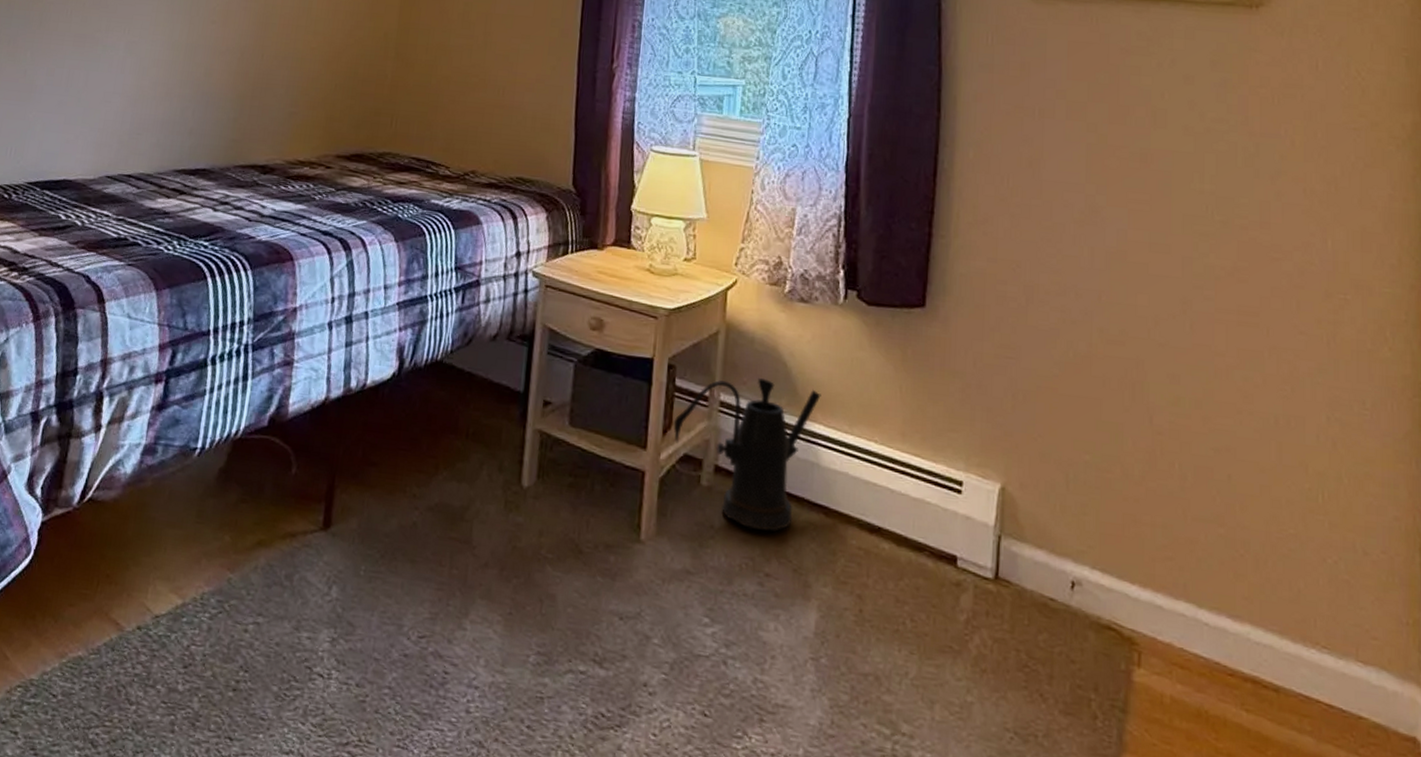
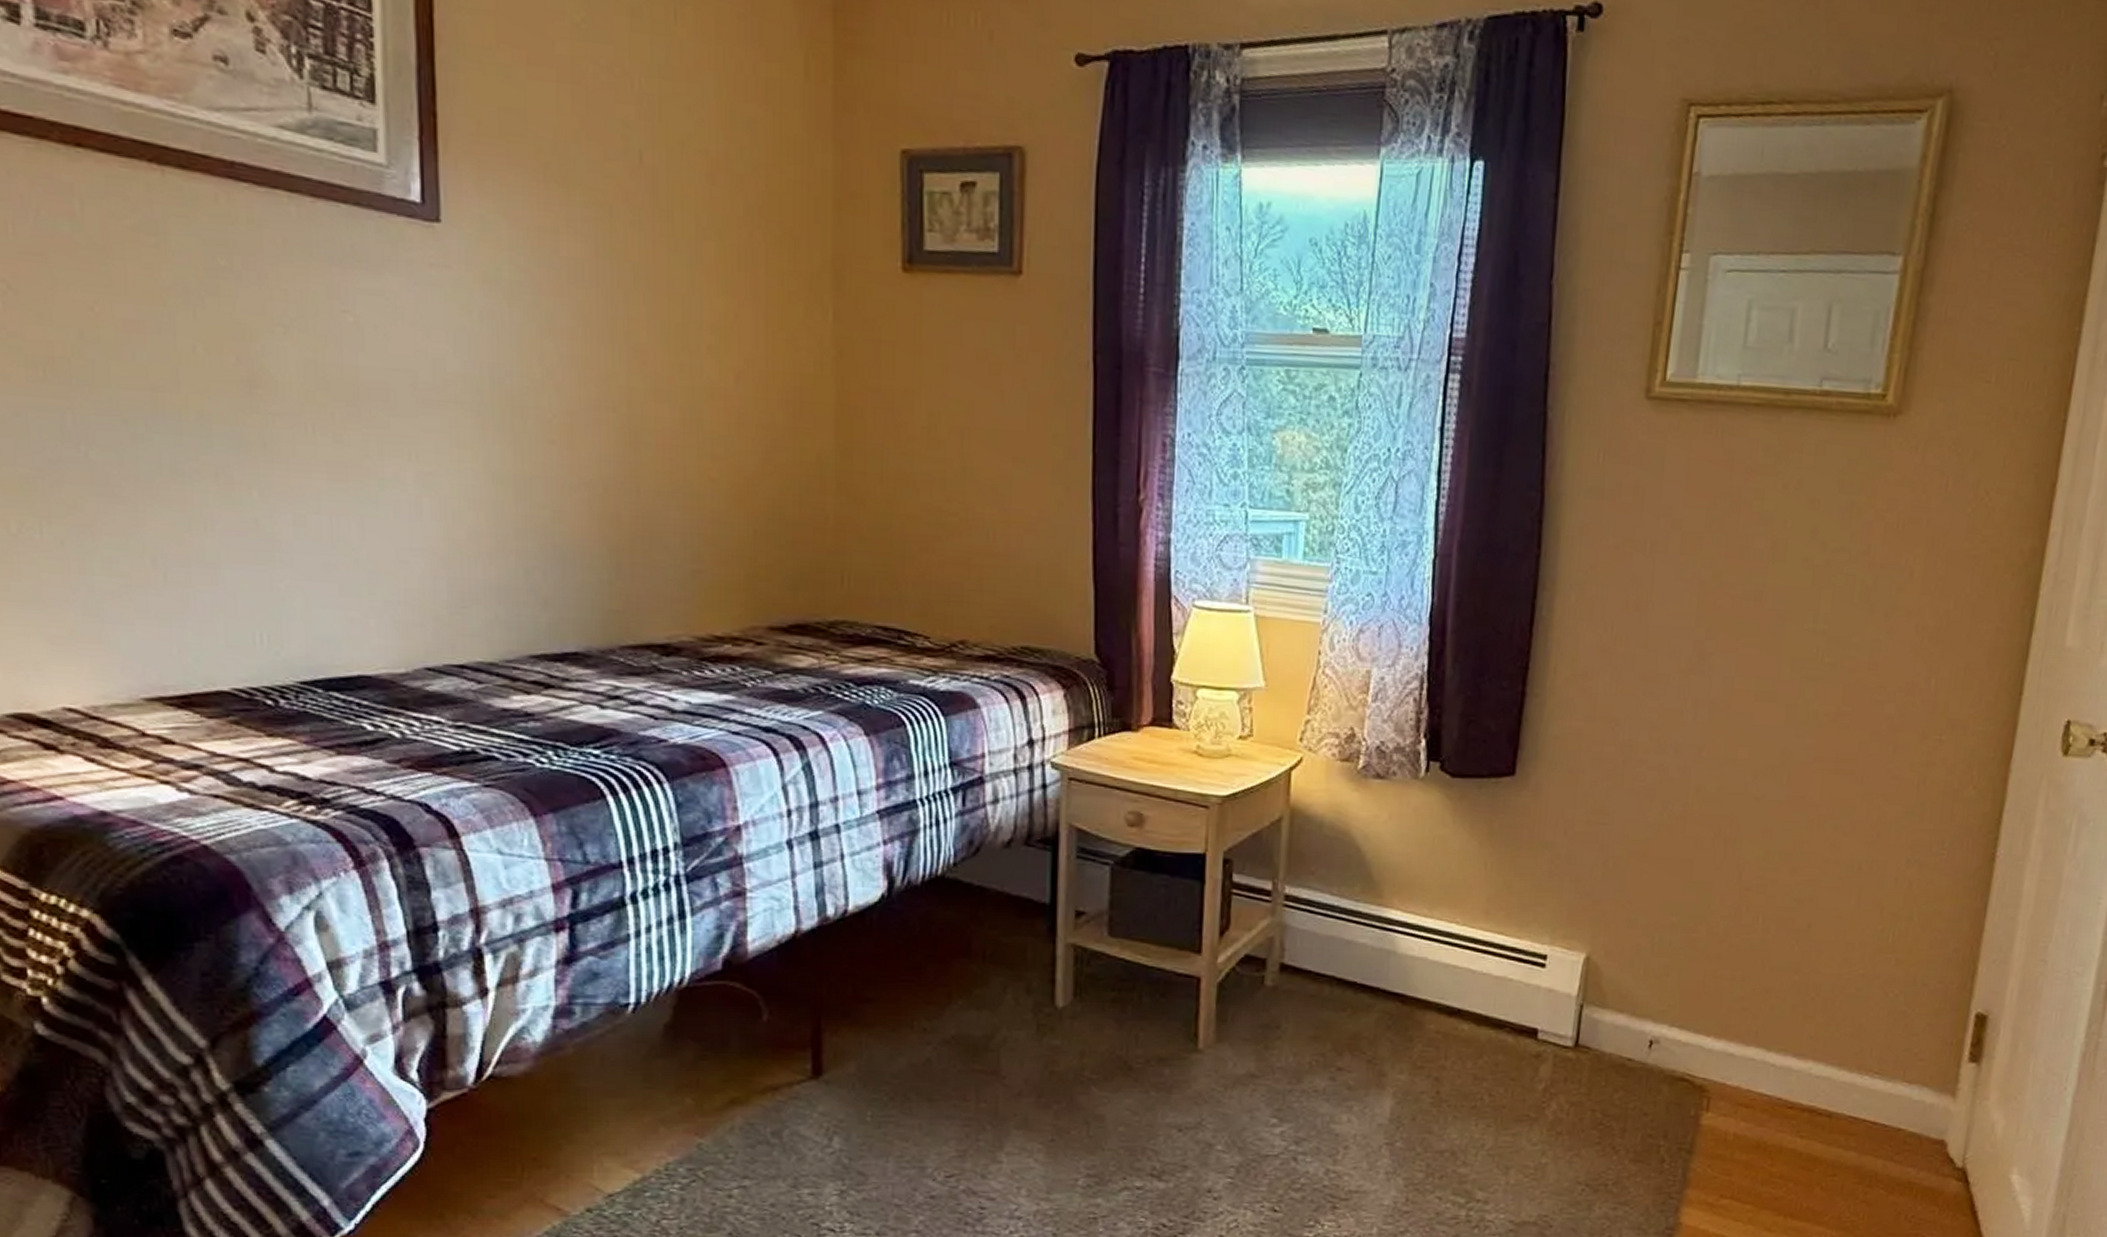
watering can: present [673,377,821,532] -> none [1231,865,1399,1026]

